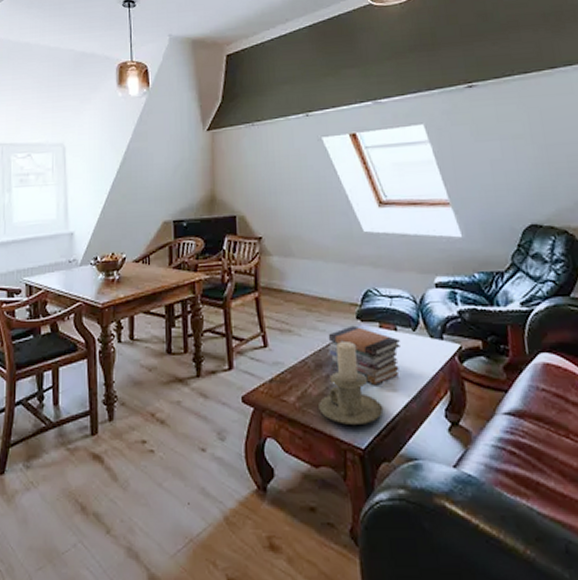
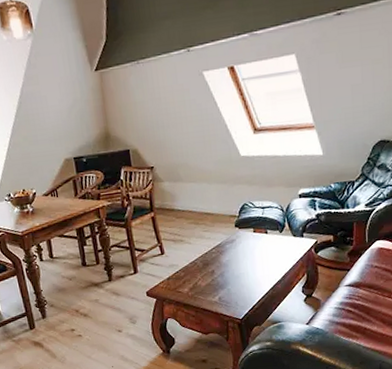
candle holder: present [319,342,384,425] -> none [206,245,256,304]
book stack: present [328,325,400,385] -> none [212,232,270,274]

